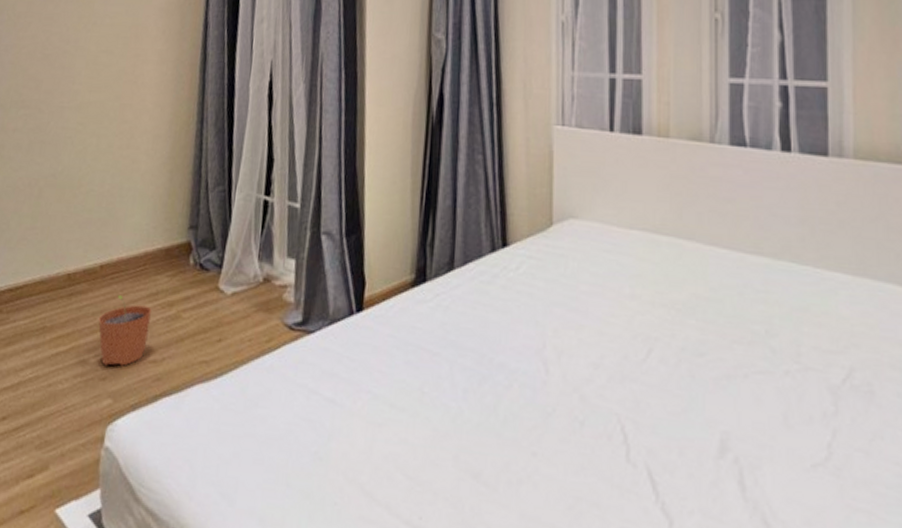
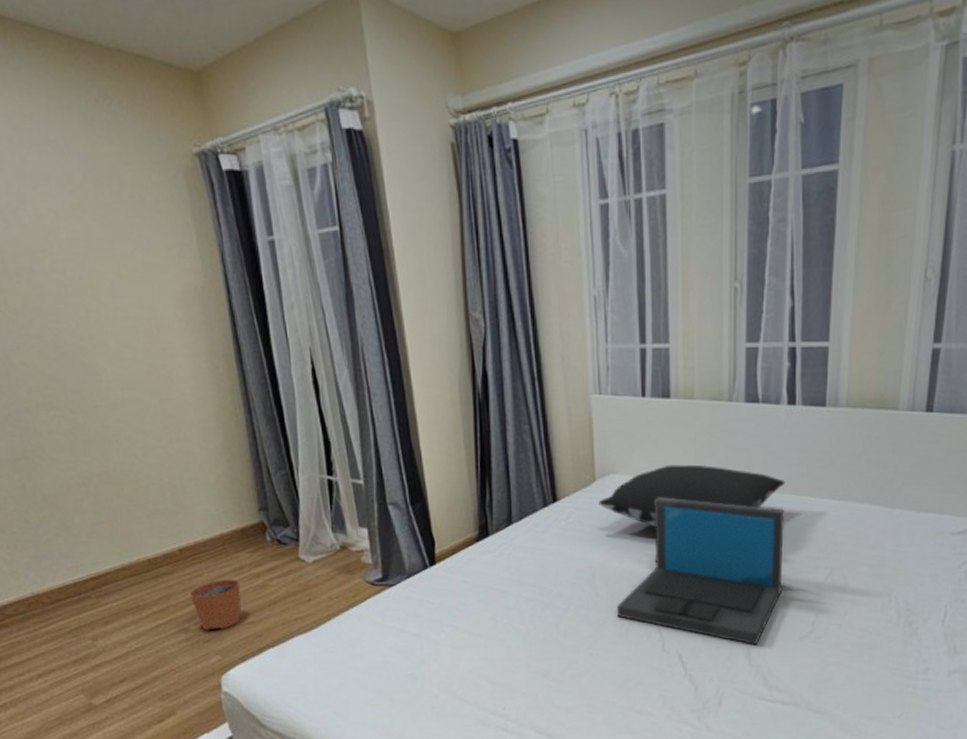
pillow: none [555,212,783,289] -> present [599,464,786,527]
laptop: none [569,251,784,469] -> present [616,497,785,645]

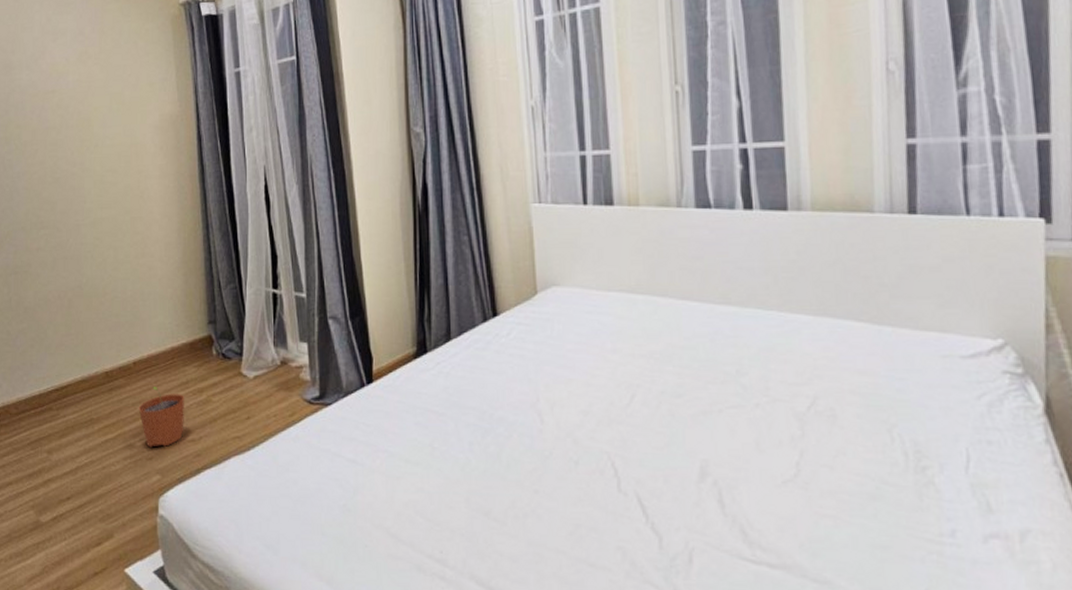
pillow: present [599,464,786,527] -> none [541,275,749,344]
laptop: present [616,497,785,645] -> none [563,311,755,489]

